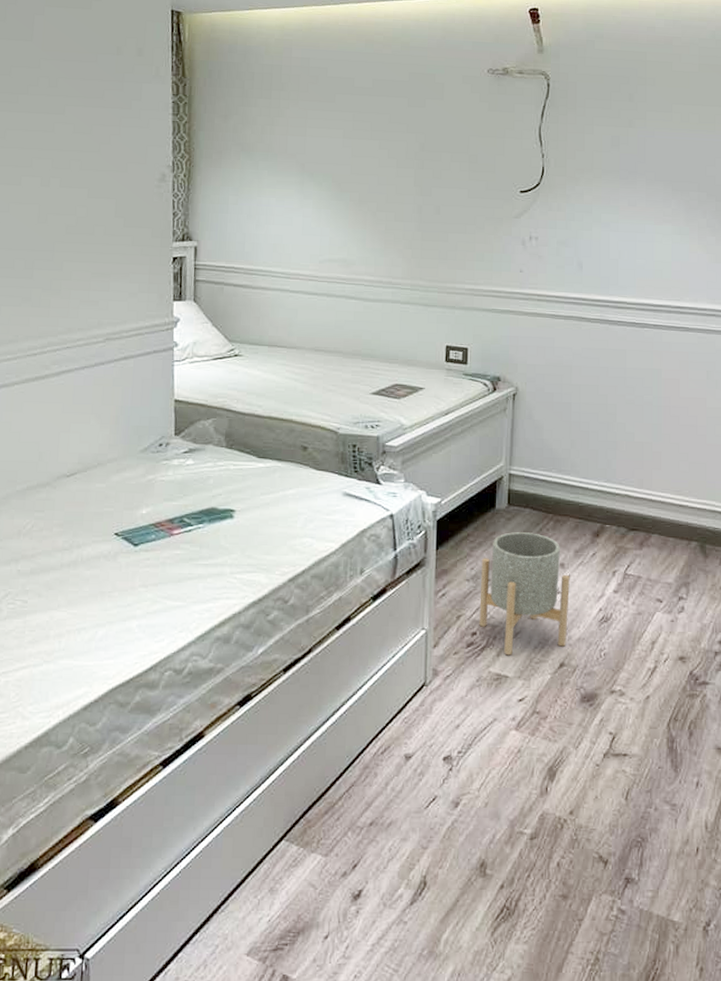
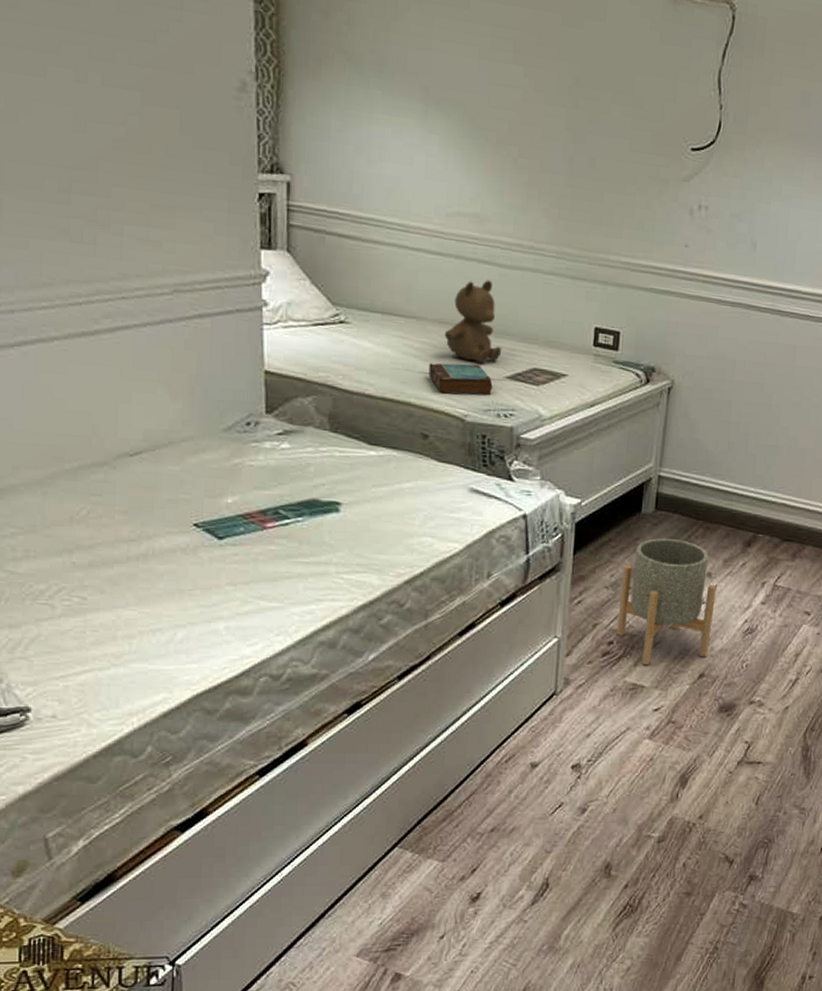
book: none [307,384,361,410] -> present [428,363,493,395]
teddy bear: none [319,312,368,383] -> present [444,280,502,364]

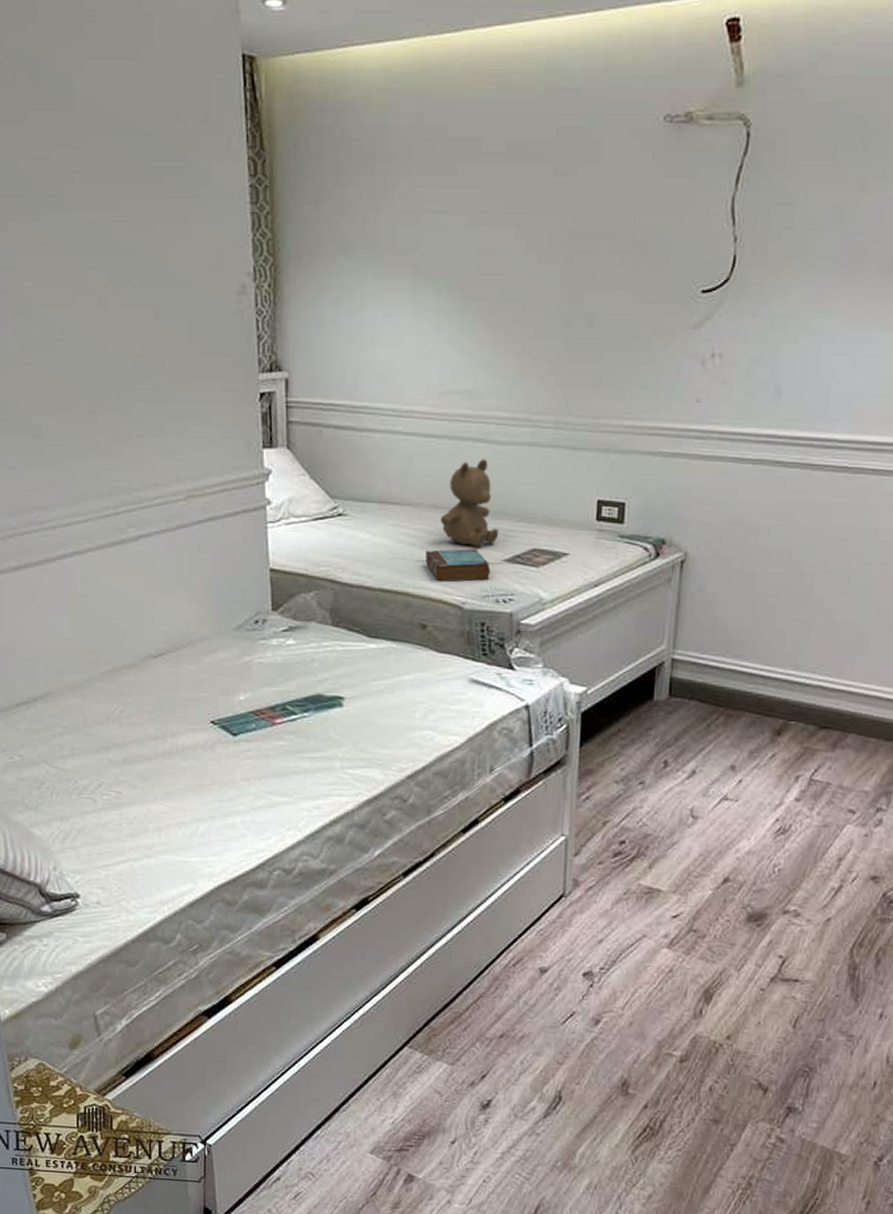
planter: present [616,538,717,666] -> none [629,728,742,868]

